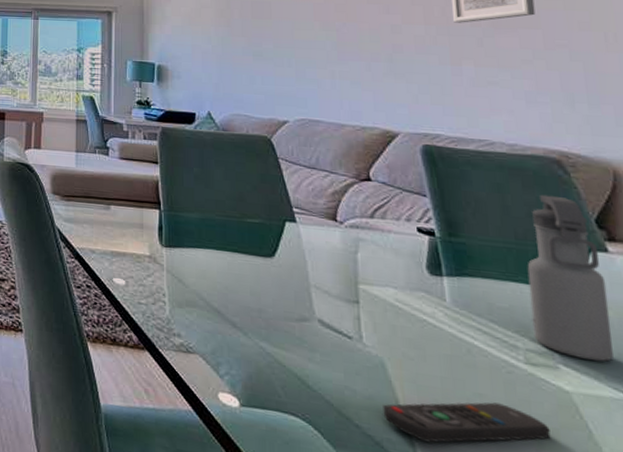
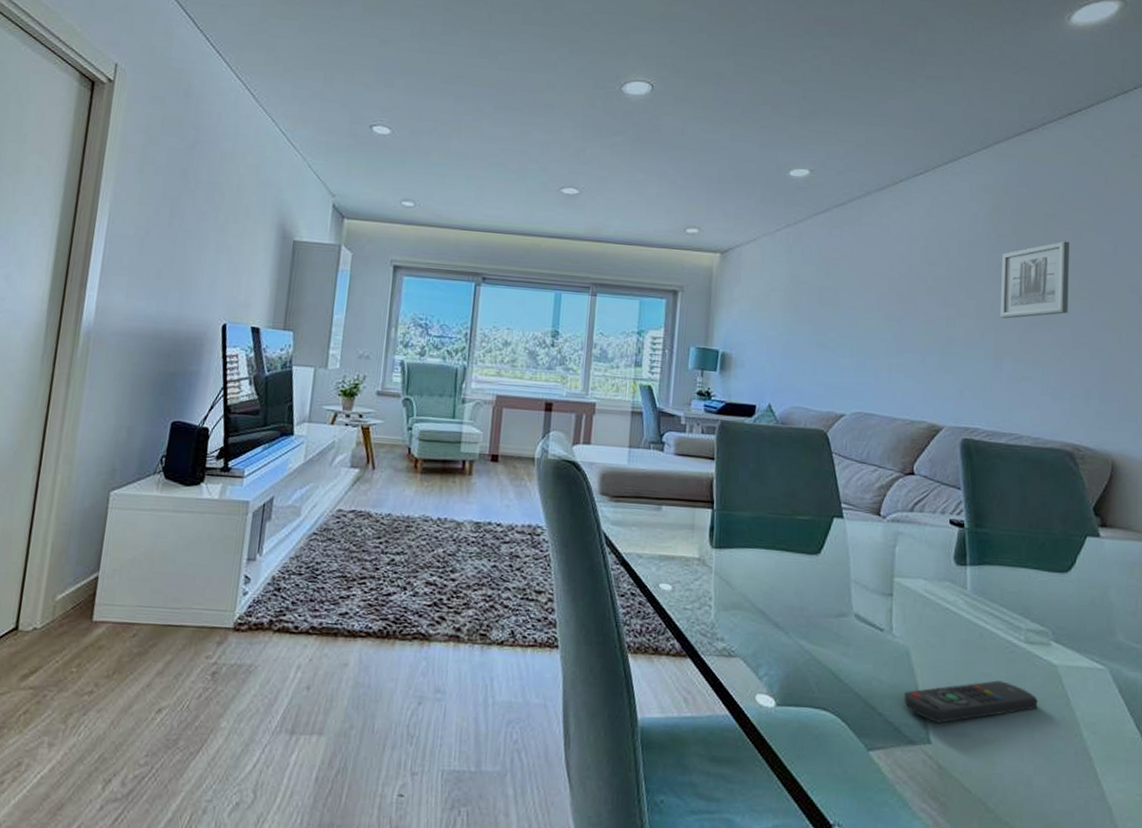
water bottle: present [527,194,613,362] -> none [1034,485,1095,636]

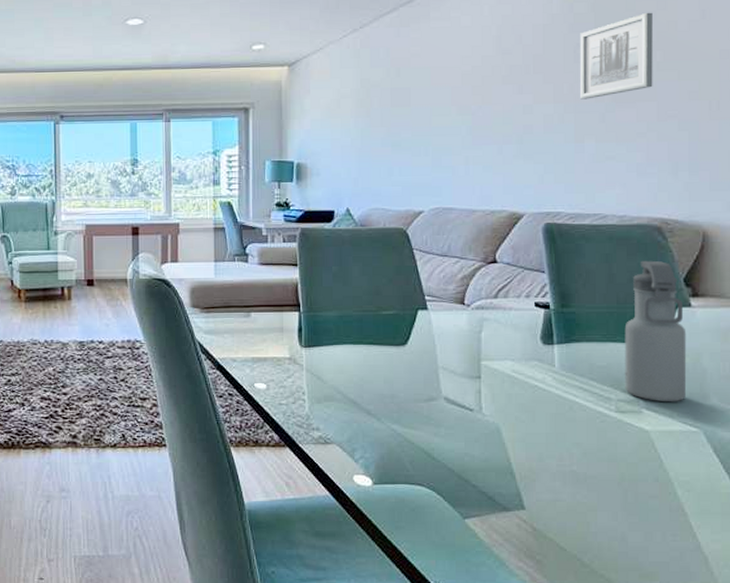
remote control: present [904,680,1038,723] -> none [496,449,630,491]
water bottle: none [1034,485,1095,636] -> present [624,260,687,402]

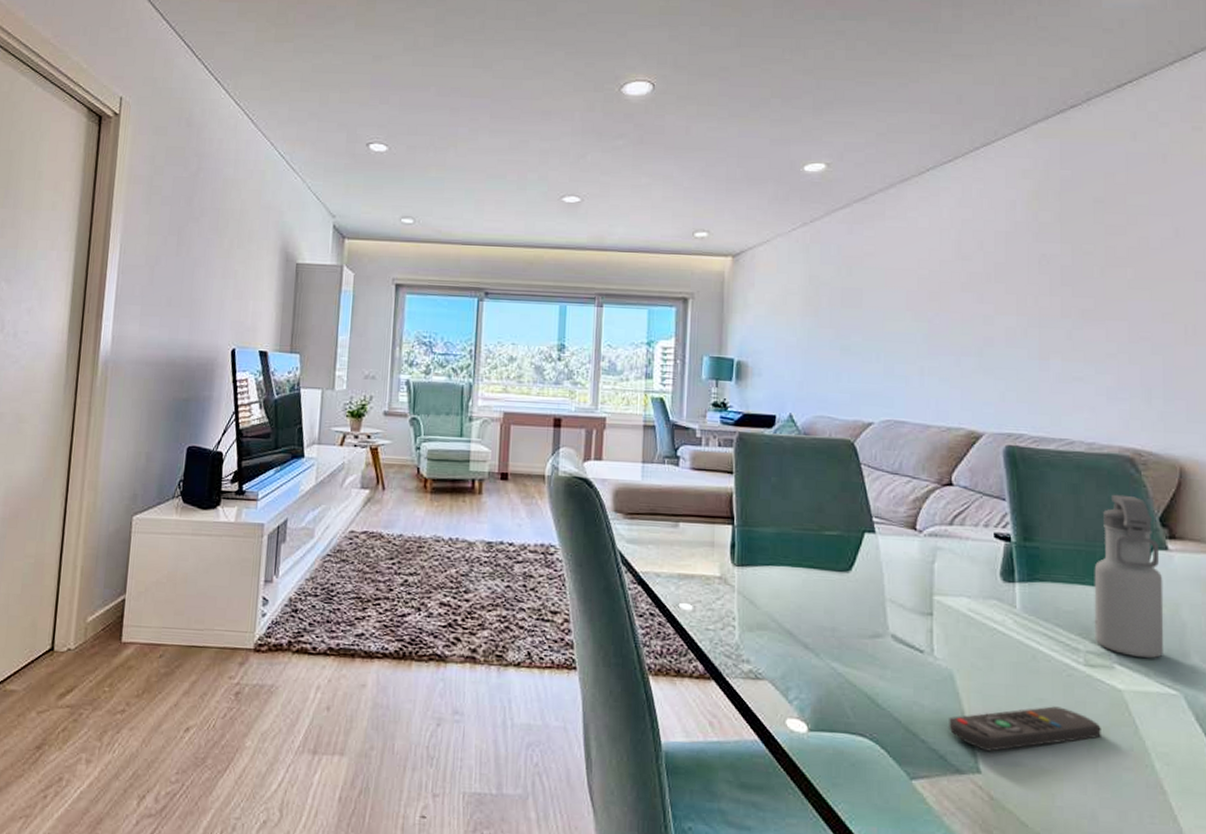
remote control: none [496,449,630,491] -> present [949,706,1101,752]
wall art: present [580,12,653,100] -> none [1045,226,1124,314]

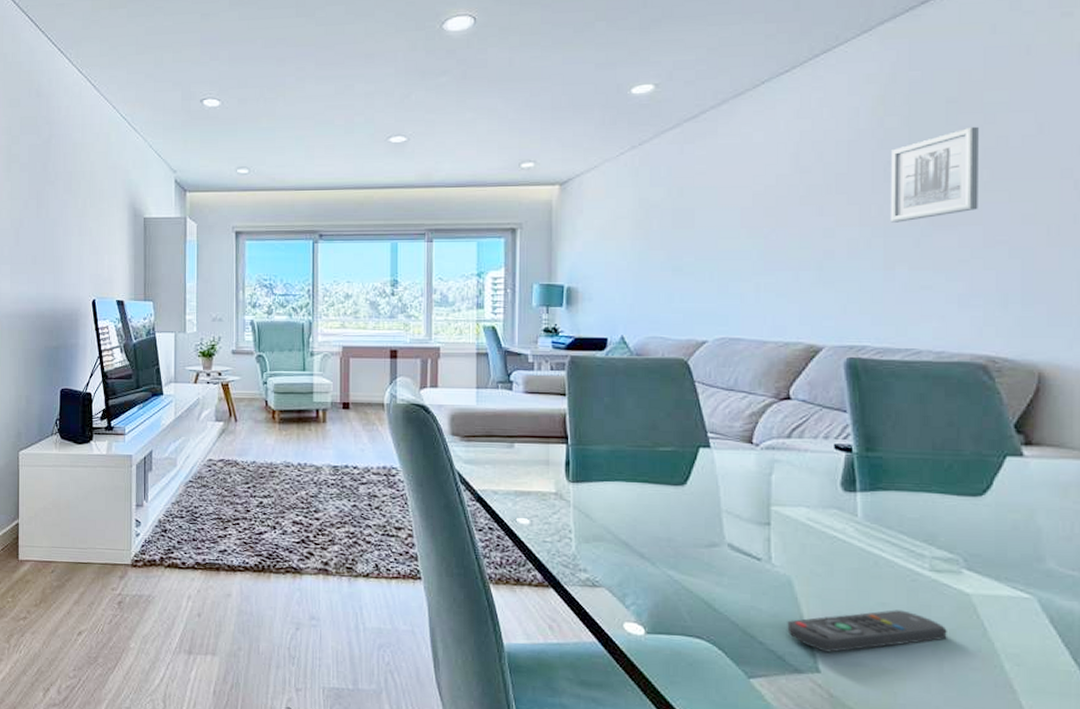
wall art: none [1045,226,1124,314] -> present [891,126,979,223]
water bottle: present [1094,494,1164,659] -> none [941,402,1017,564]

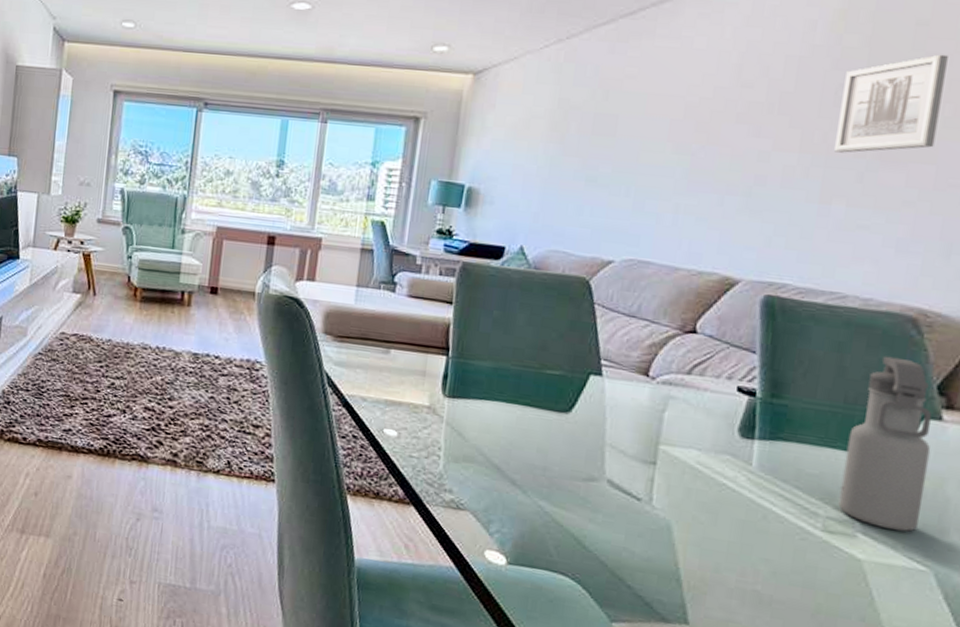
remote control: present [787,610,947,653] -> none [659,566,831,605]
water bottle: none [941,402,1017,564] -> present [838,356,932,532]

